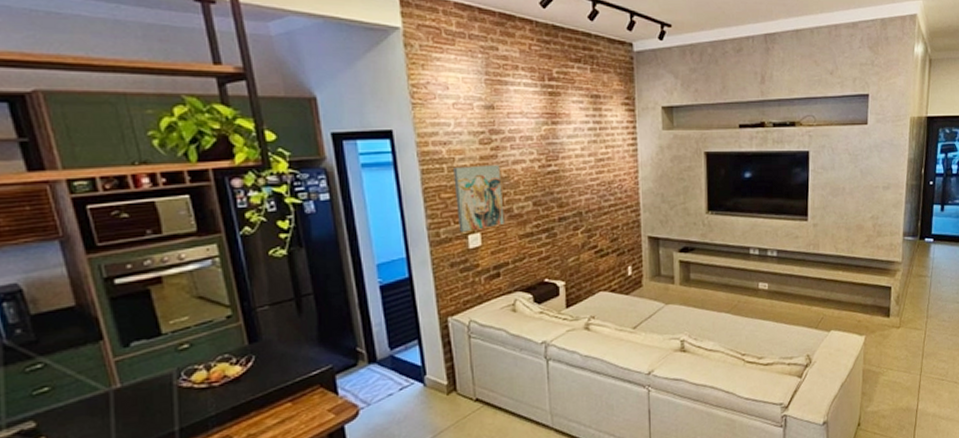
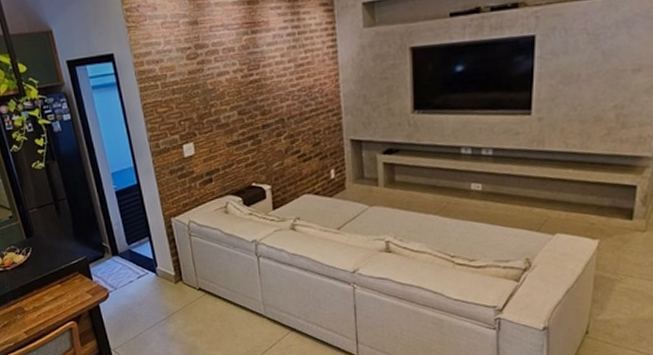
wall art: present [453,164,505,232] -> none [166,77,214,143]

